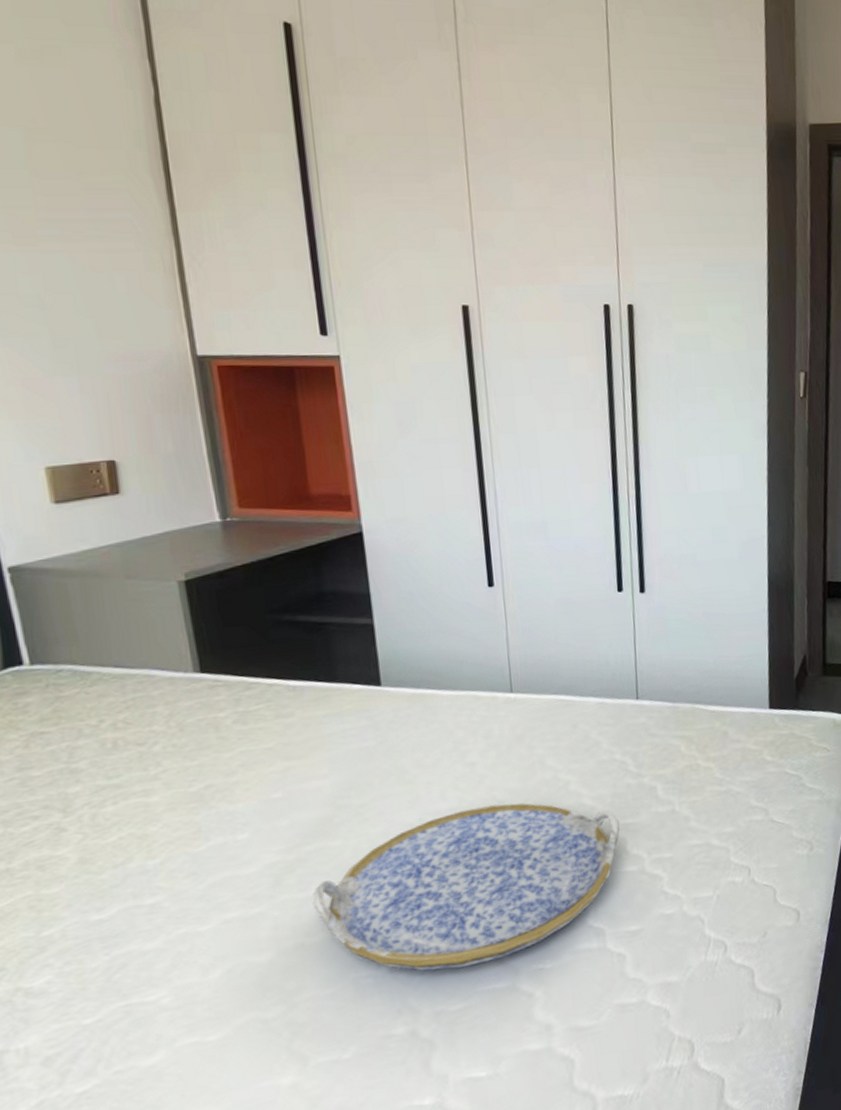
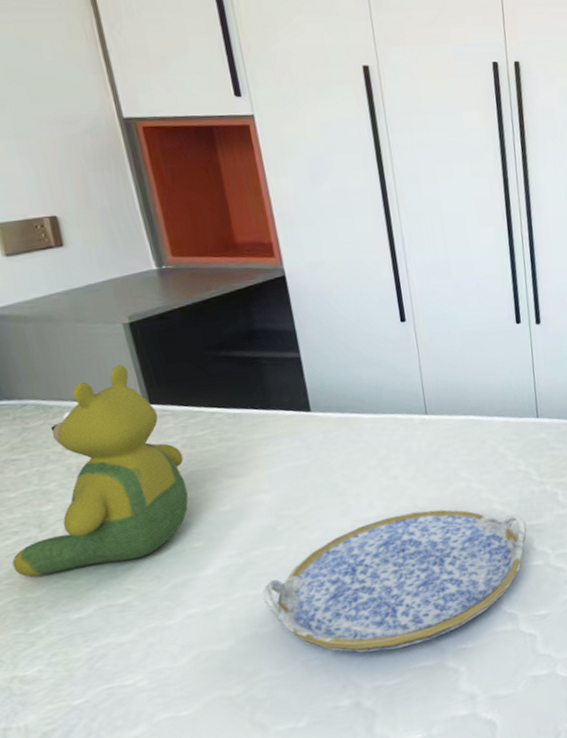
teddy bear: none [29,627,235,870] -> present [12,364,188,577]

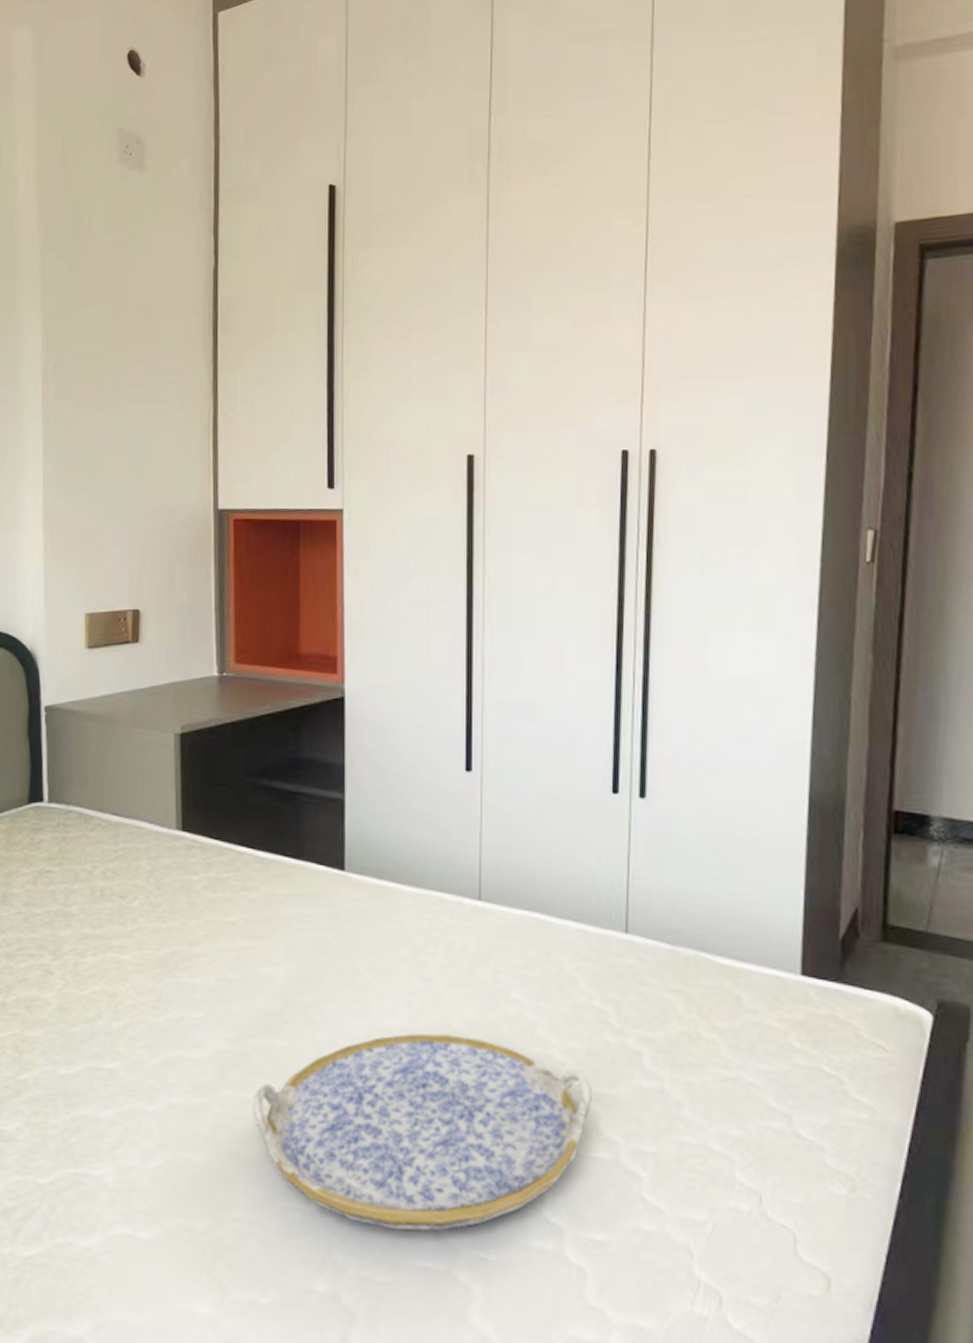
teddy bear: present [12,364,188,577] -> none [21,780,202,1017]

